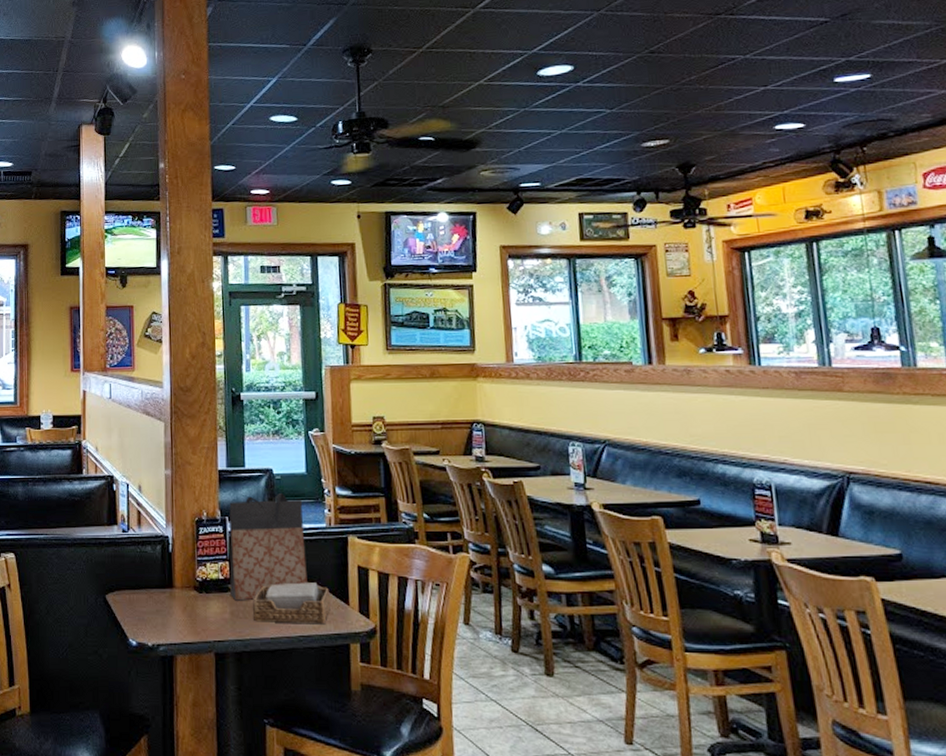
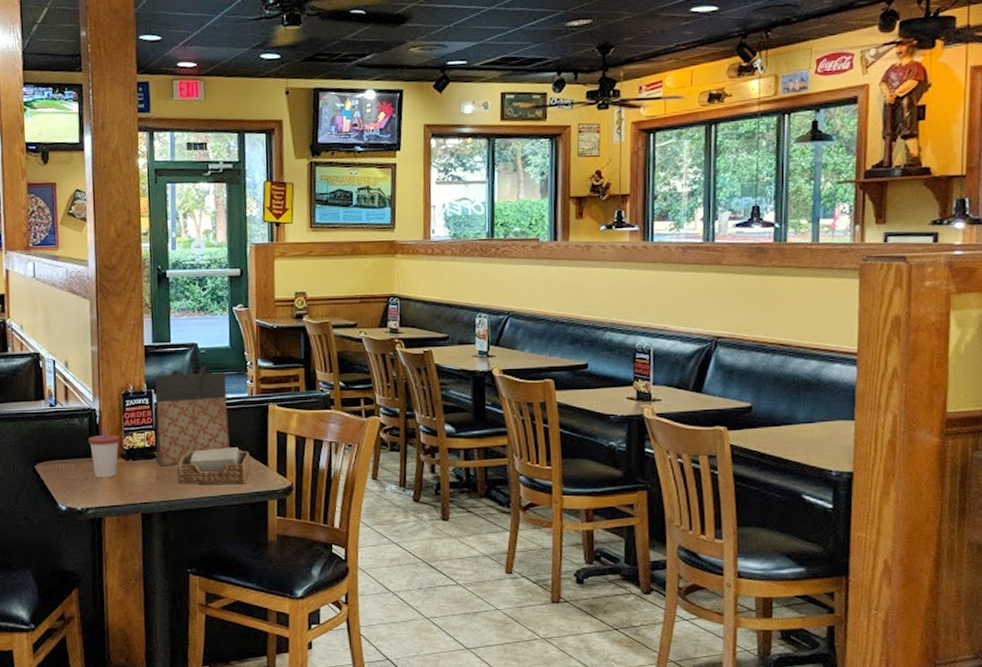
cup: none [161,557,194,611] -> present [88,428,121,477]

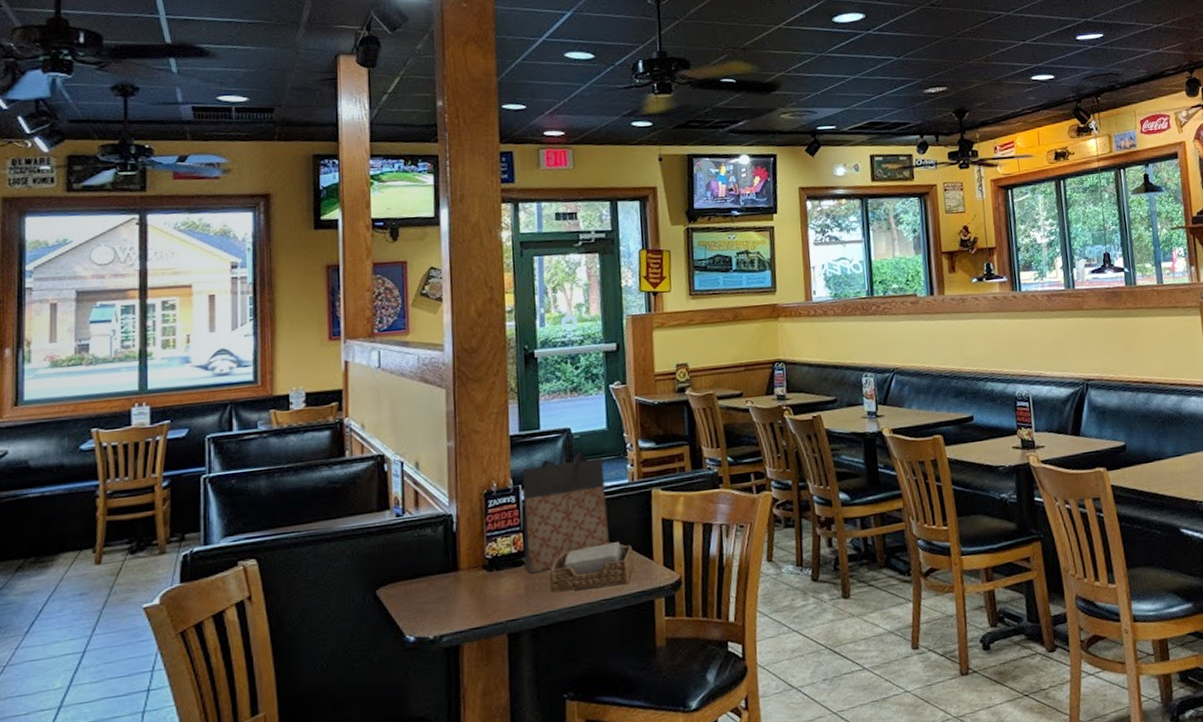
cup: present [88,428,121,477] -> none [443,535,482,597]

